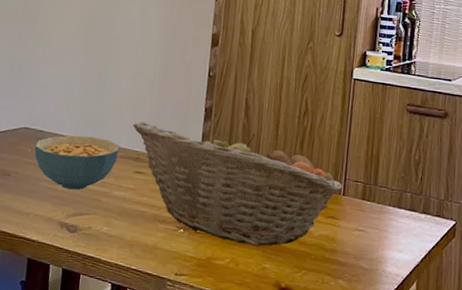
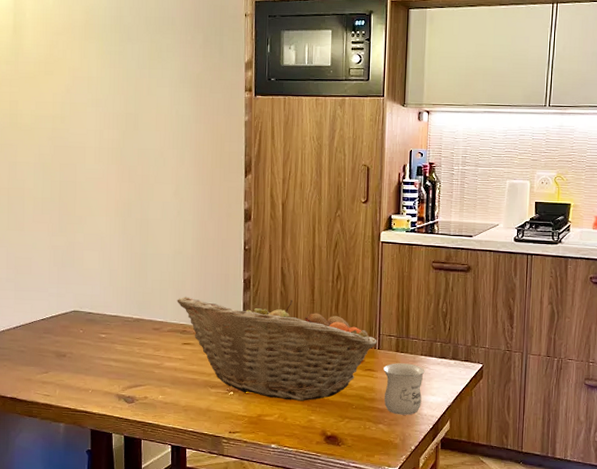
cereal bowl: present [34,135,120,190] -> none [86,314,166,365]
mug: none [346,212,393,272] -> present [384,363,425,415]

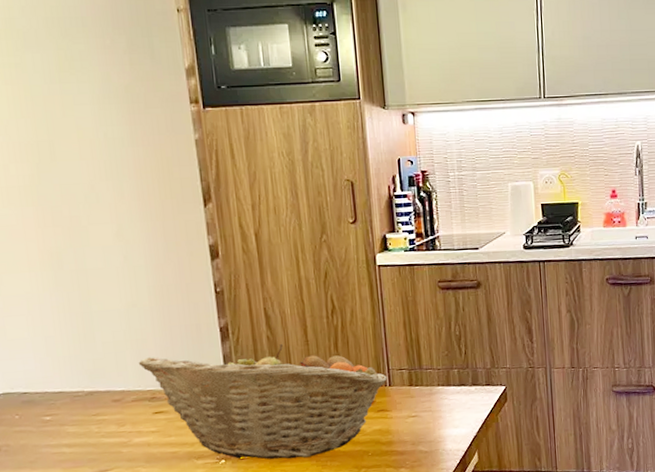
mug: present [384,363,425,415] -> none [398,396,445,455]

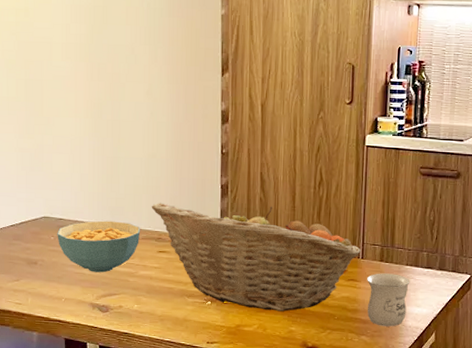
cereal bowl: none [22,385,129,450] -> present [57,220,141,273]
mug: none [398,396,445,455] -> present [367,273,410,327]

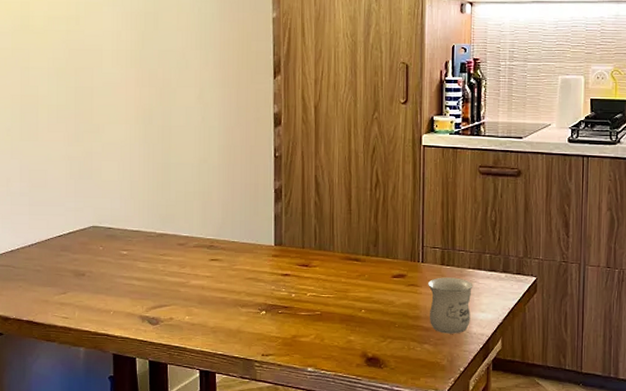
cereal bowl: present [57,220,141,273] -> none [106,229,192,283]
fruit basket: present [151,203,361,311] -> none [203,209,420,320]

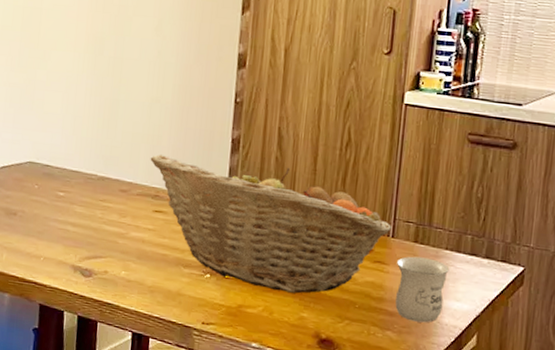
fruit basket: none [203,209,420,320] -> present [150,154,392,294]

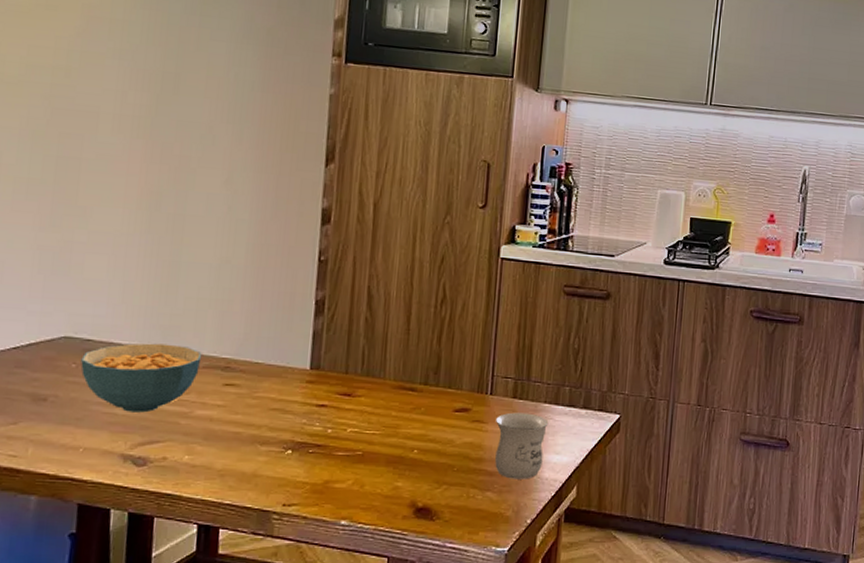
cereal bowl: none [41,170,136,231] -> present [80,343,202,413]
fruit basket: present [150,154,392,294] -> none [219,321,490,462]

